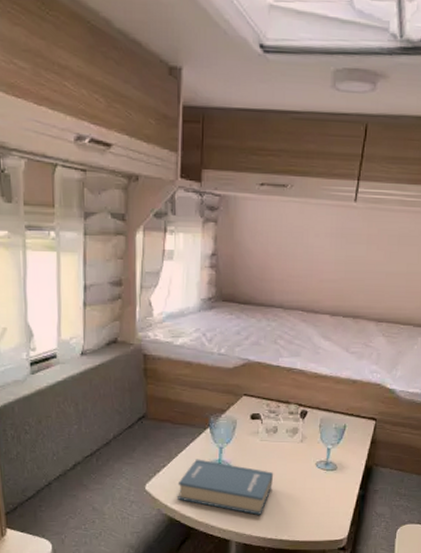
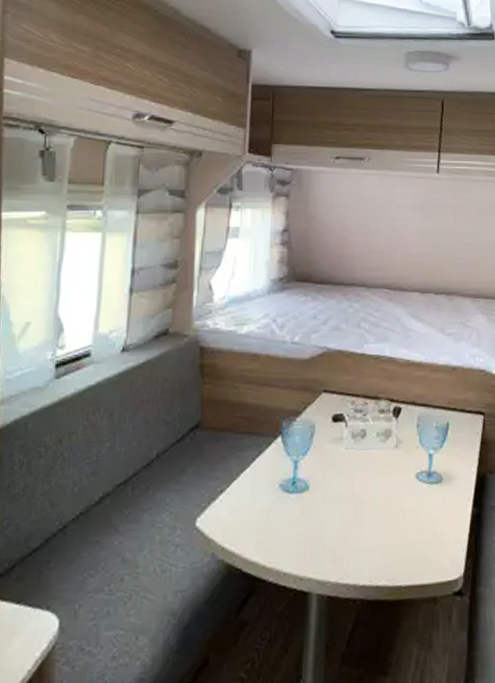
hardback book: present [178,459,274,515] -> none [239,478,364,552]

